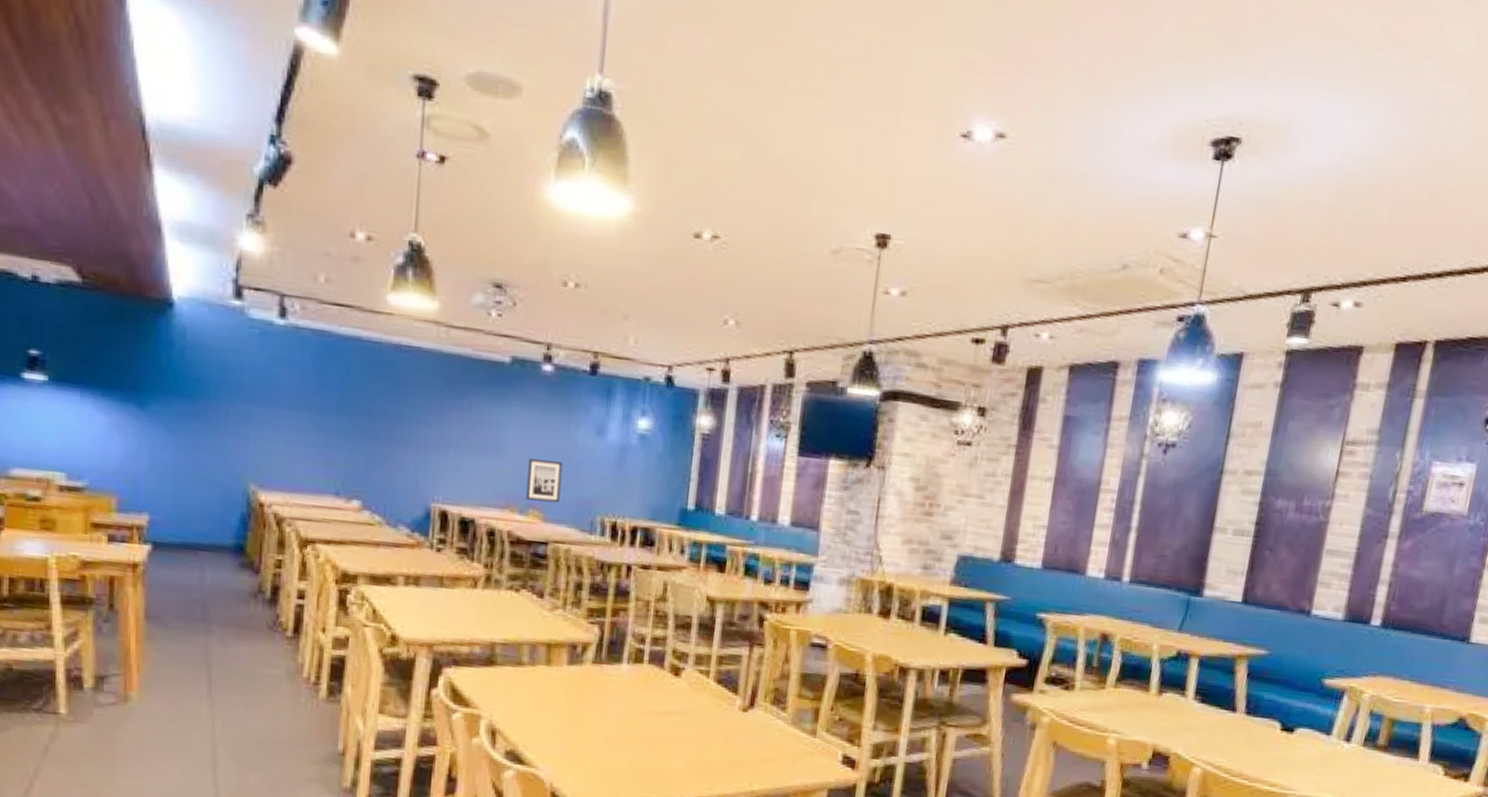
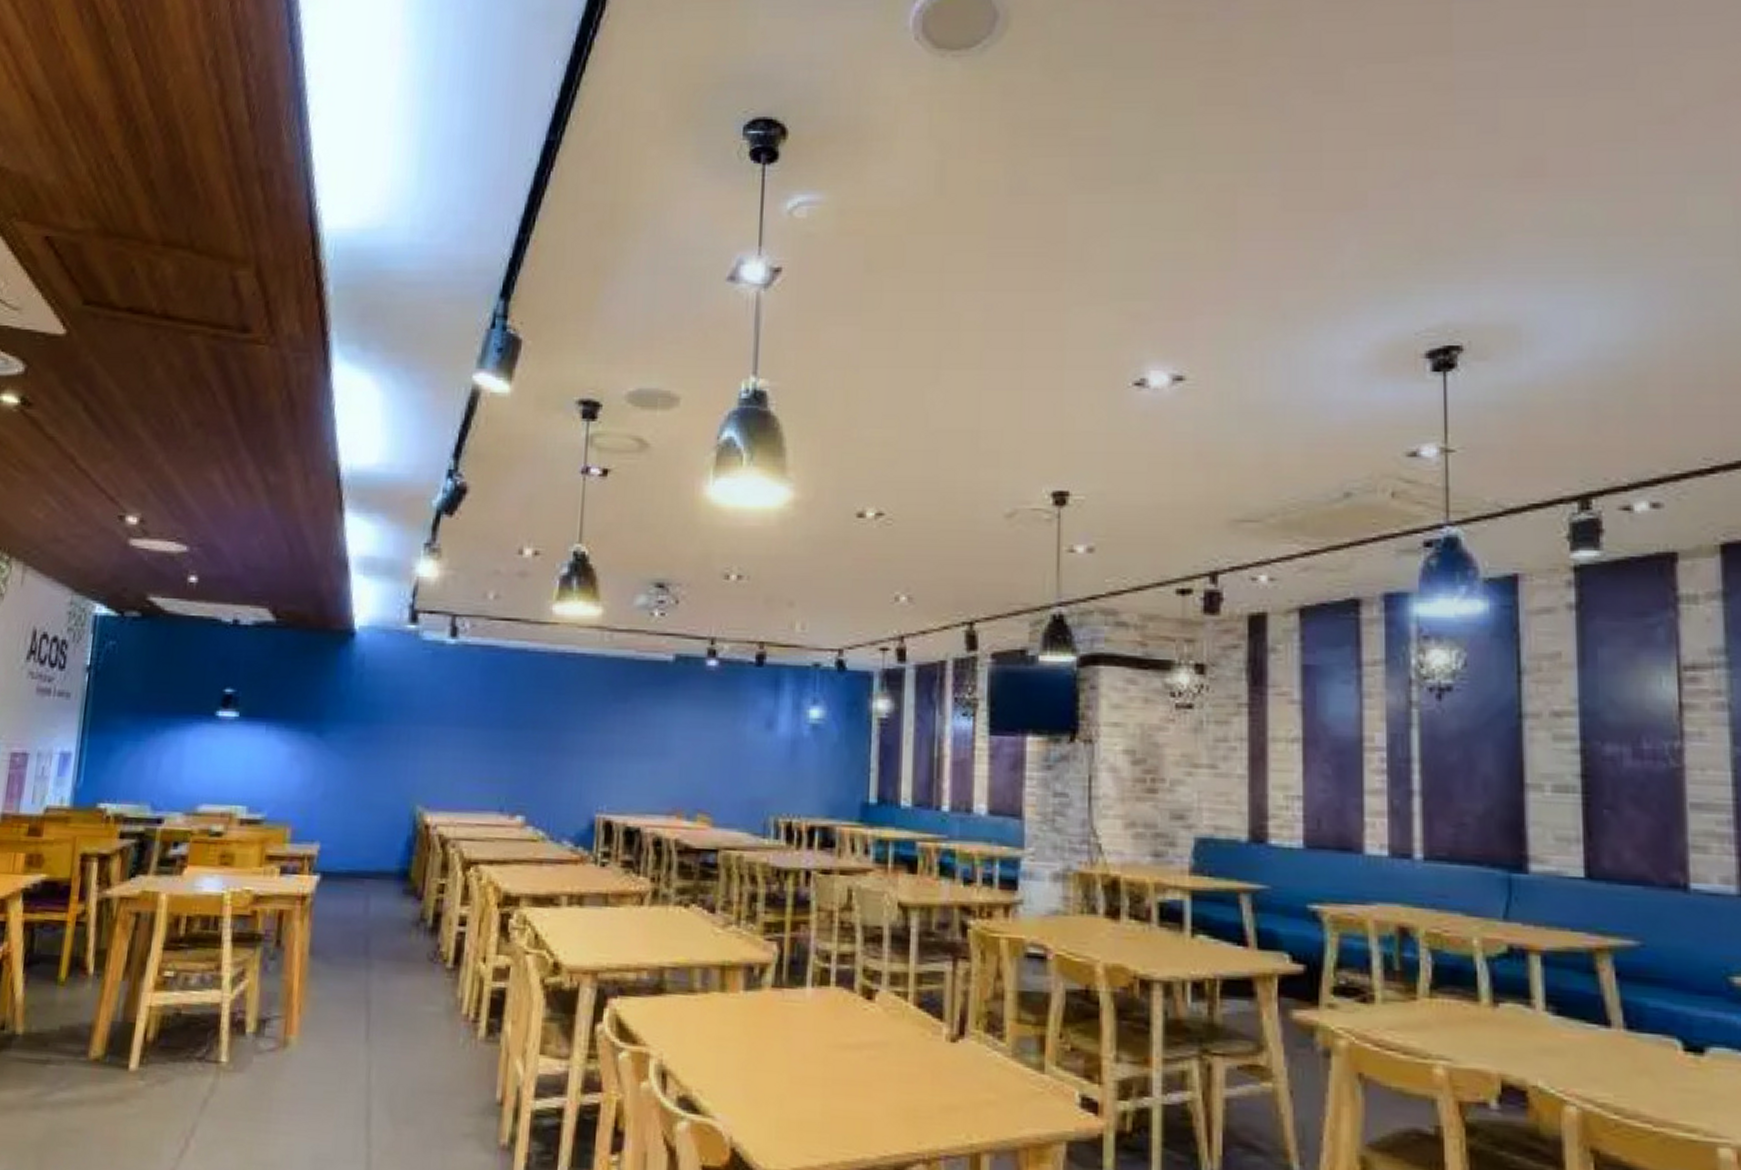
wall art: present [526,458,563,503] -> none [693,759,731,805]

